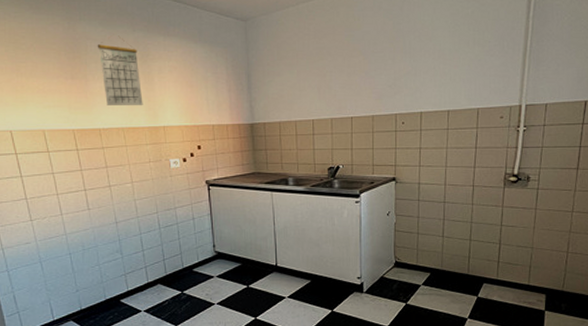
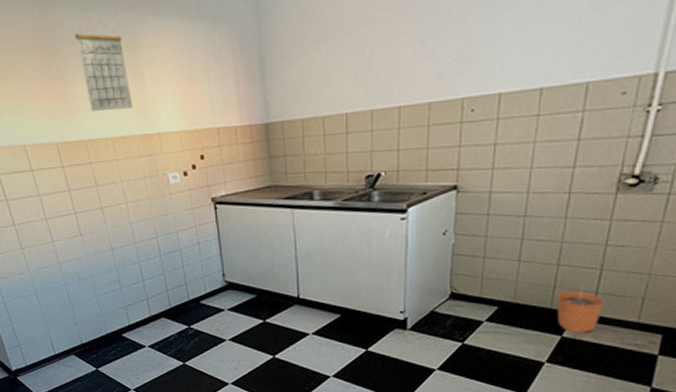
plant pot: none [472,255,504,294] -> present [557,285,604,334]

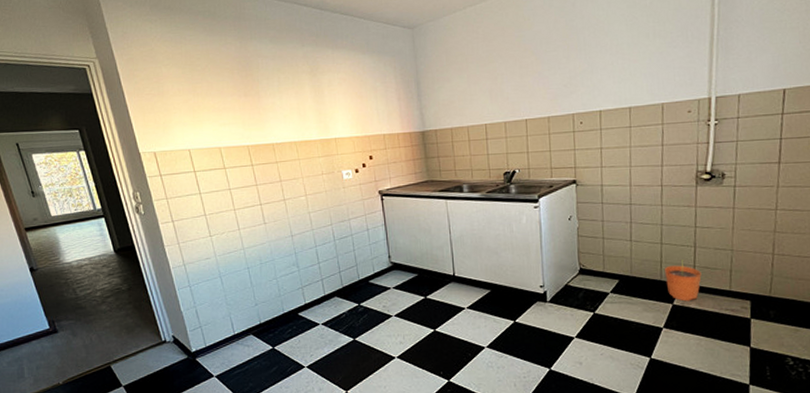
calendar: present [74,20,133,111] -> none [268,51,314,120]

